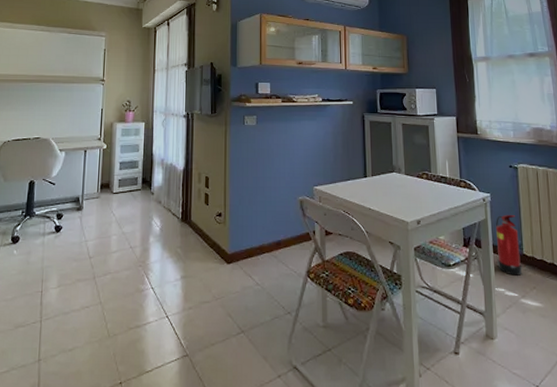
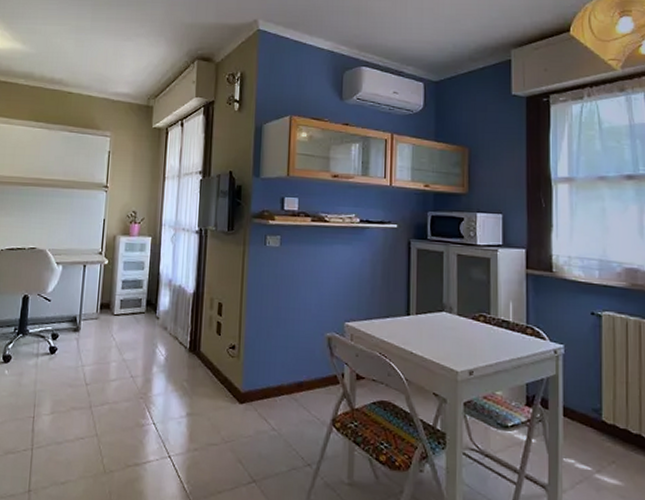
fire extinguisher: present [495,214,522,276] -> none [567,371,600,446]

